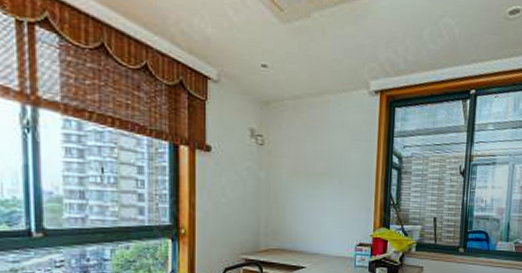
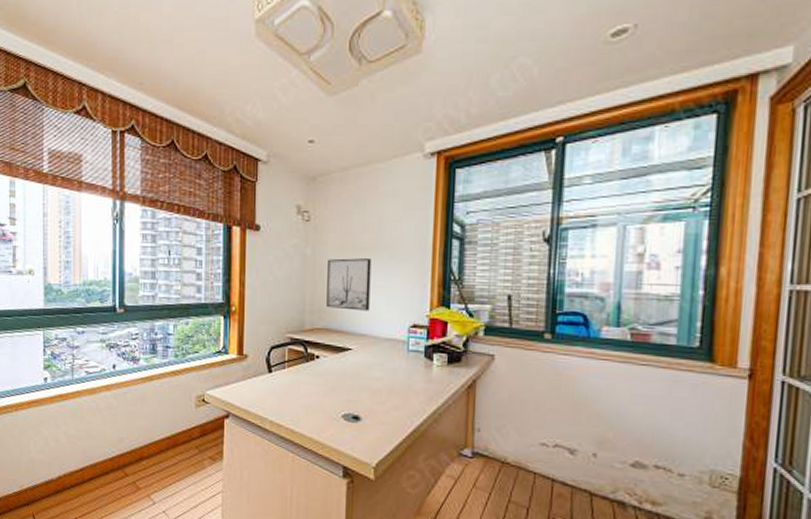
wall art: none [281,182,323,232] -> present [326,258,372,311]

